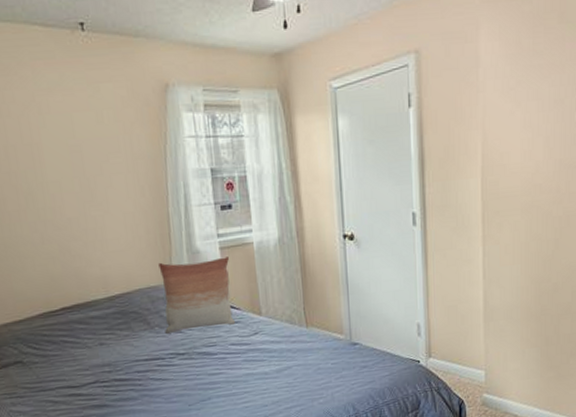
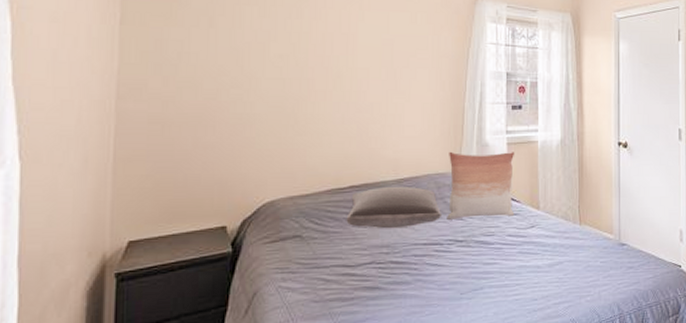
pillow: none [63,303,160,349] -> present [346,187,443,229]

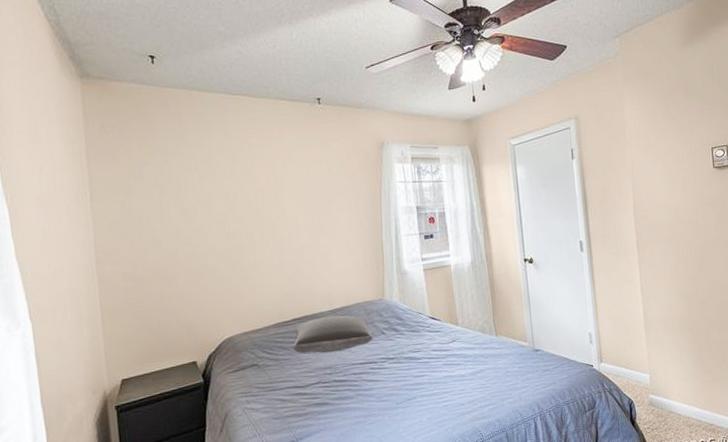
pillow: present [447,151,515,220] -> none [373,276,437,341]

